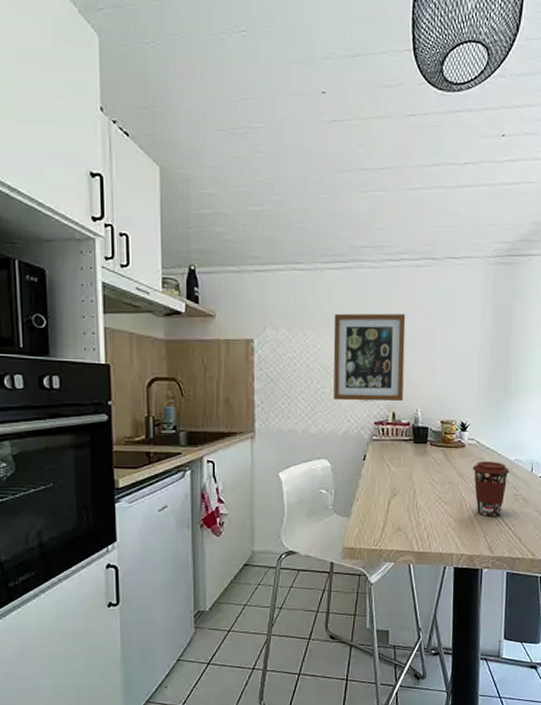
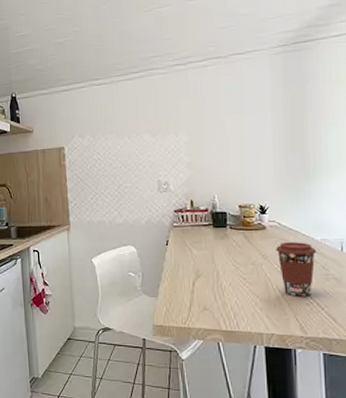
wall art: present [333,313,406,402] -> none [130,110,199,193]

